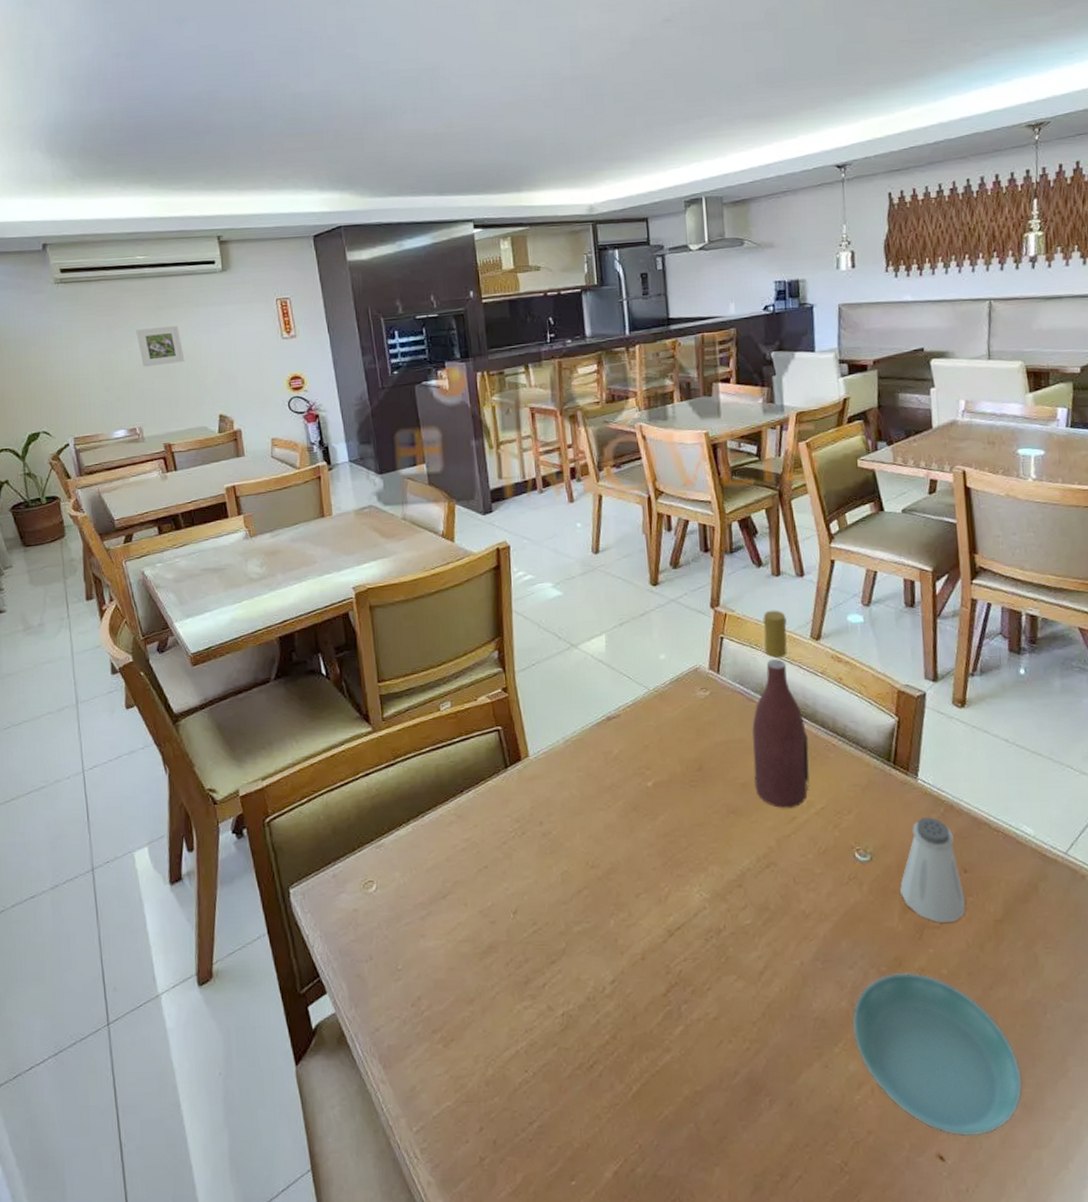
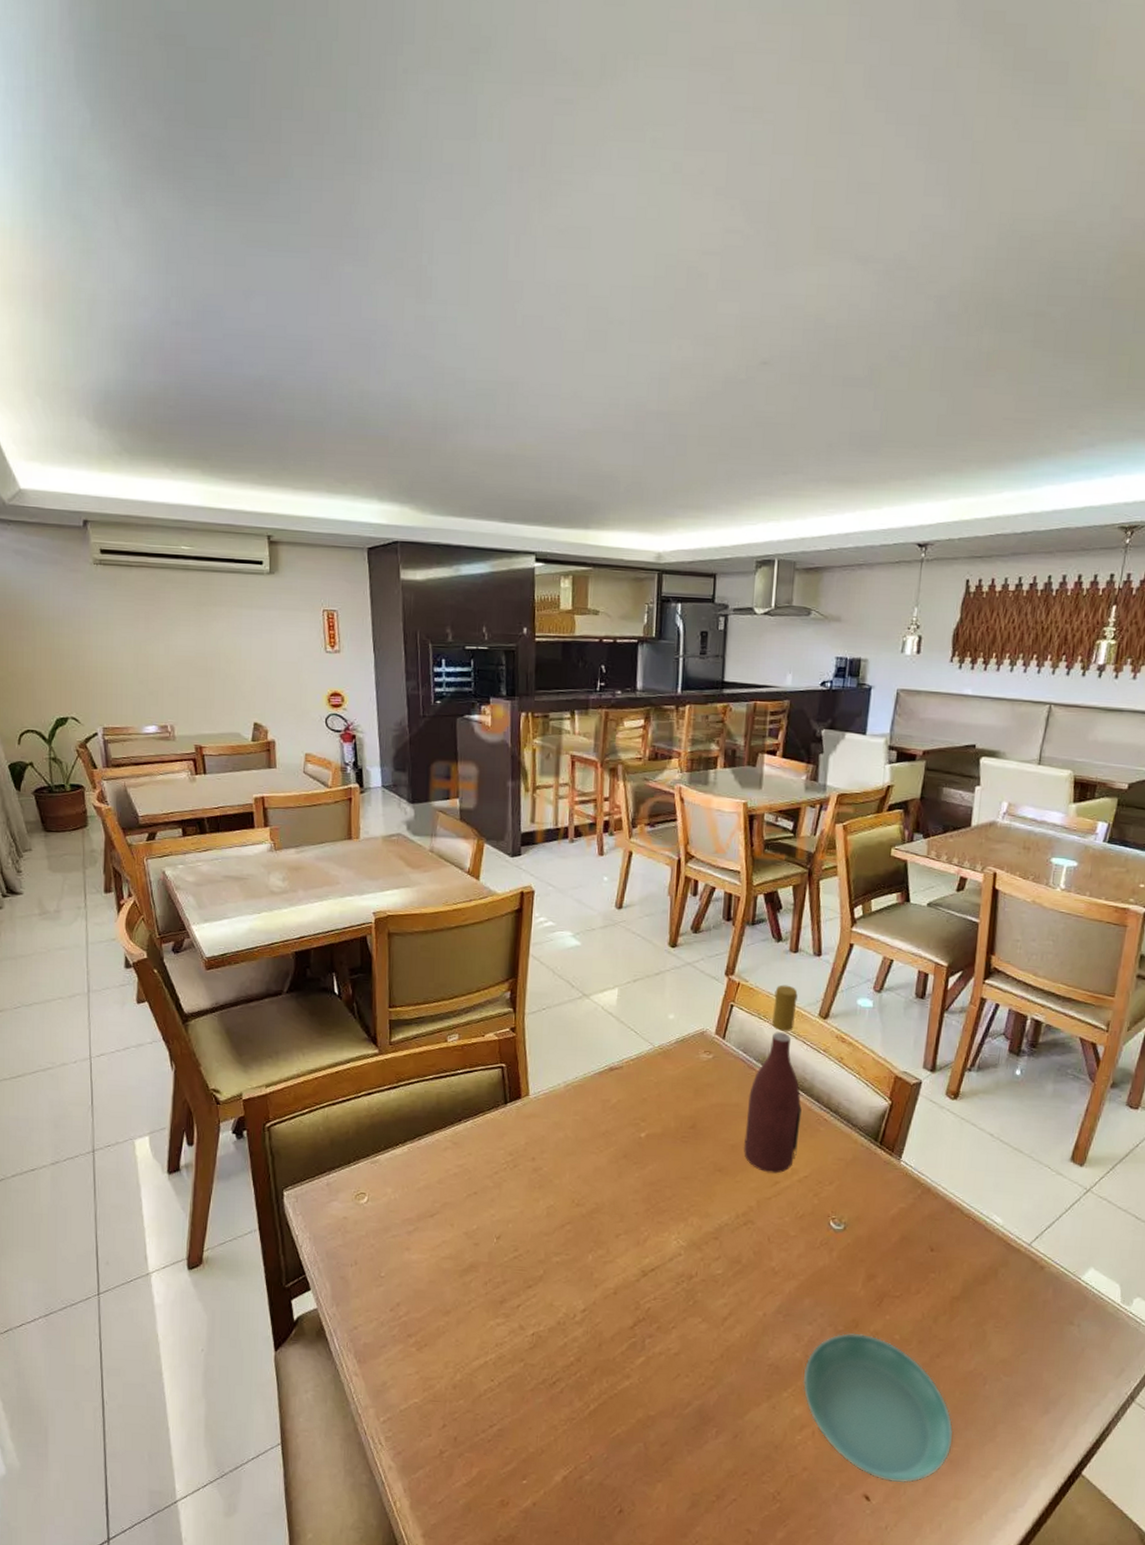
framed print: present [136,325,185,367] -> none [175,623,223,664]
saltshaker: present [900,817,966,923] -> none [867,1196,927,1294]

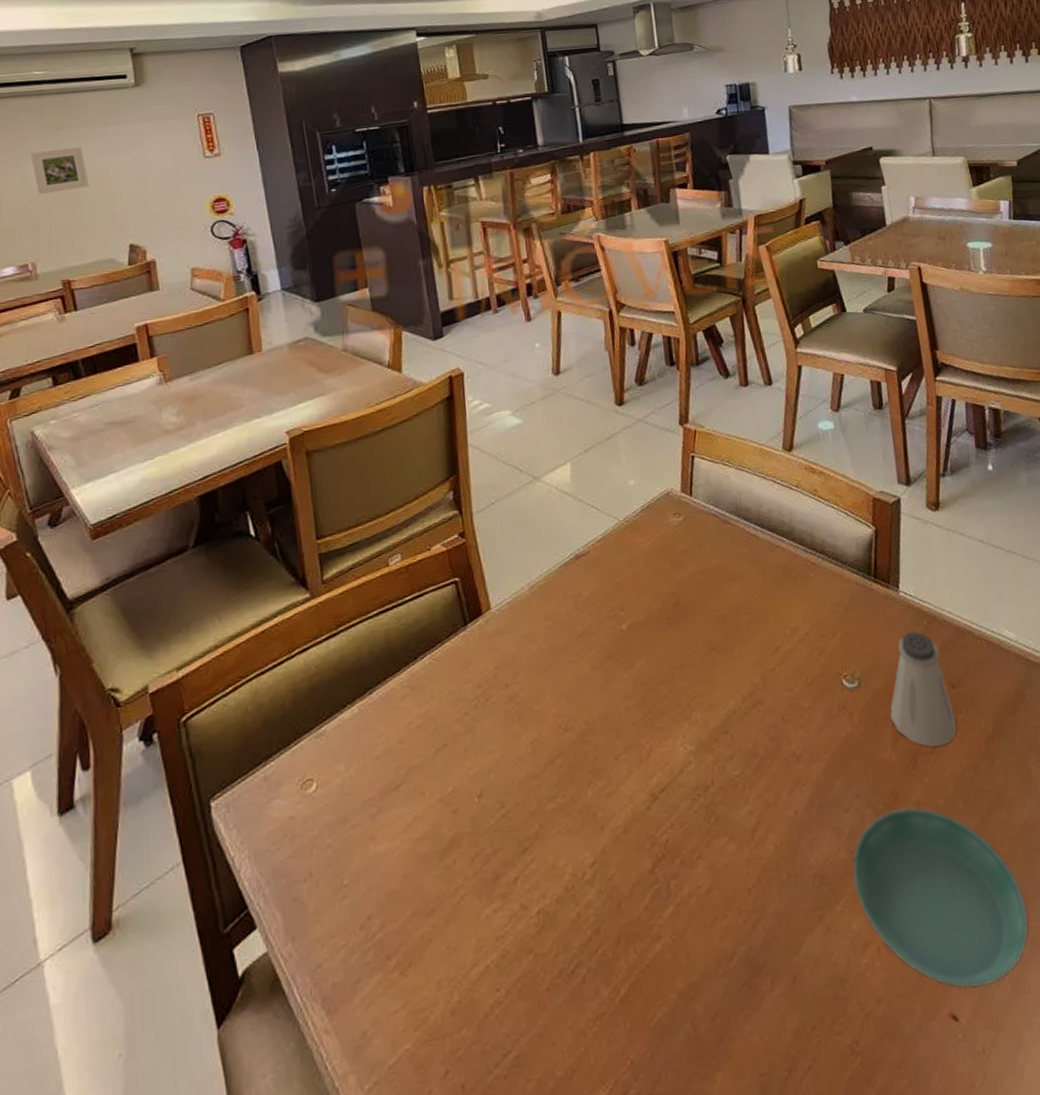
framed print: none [175,623,223,664] -> present [31,147,89,194]
wine bottle: present [744,984,802,1174] -> none [729,422,792,640]
saltshaker: none [867,1196,927,1294] -> present [890,631,957,748]

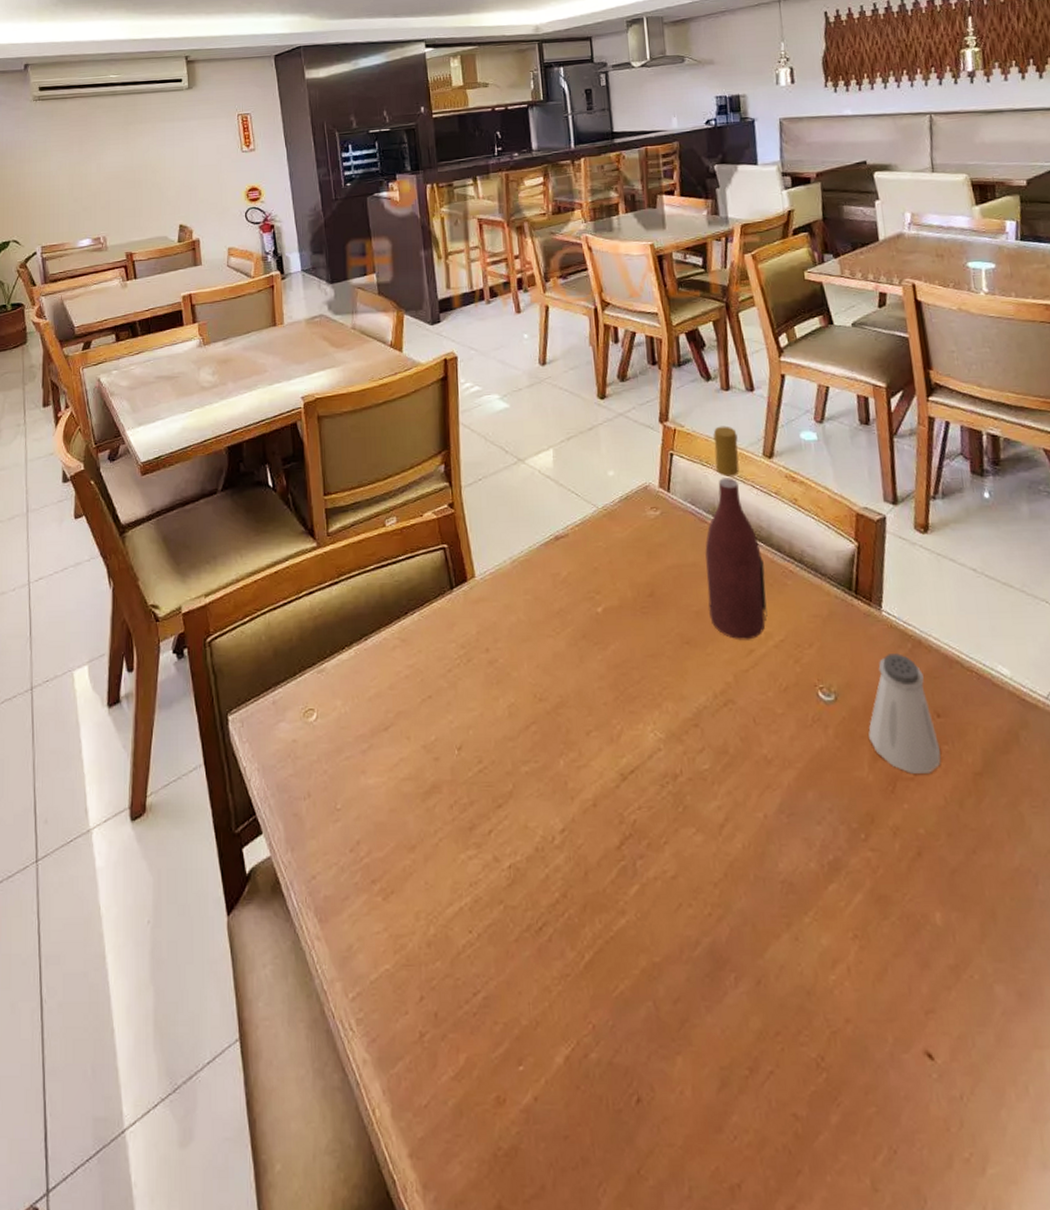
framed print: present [31,147,89,194] -> none [106,139,149,179]
wine bottle: none [729,422,792,640] -> present [705,426,768,641]
saucer: present [852,806,1029,990] -> none [822,830,1017,1031]

